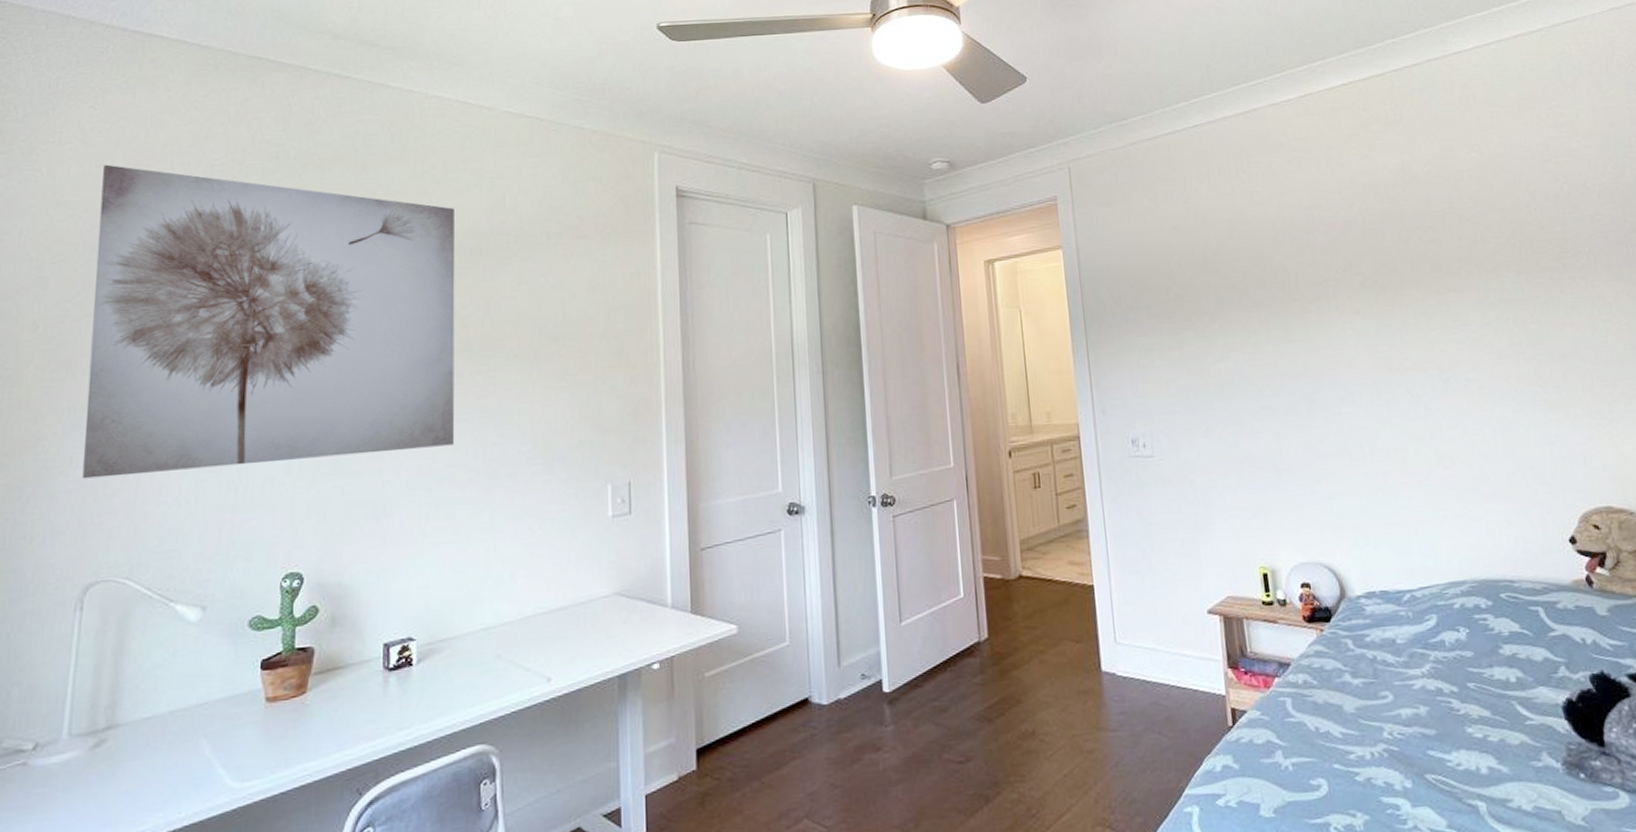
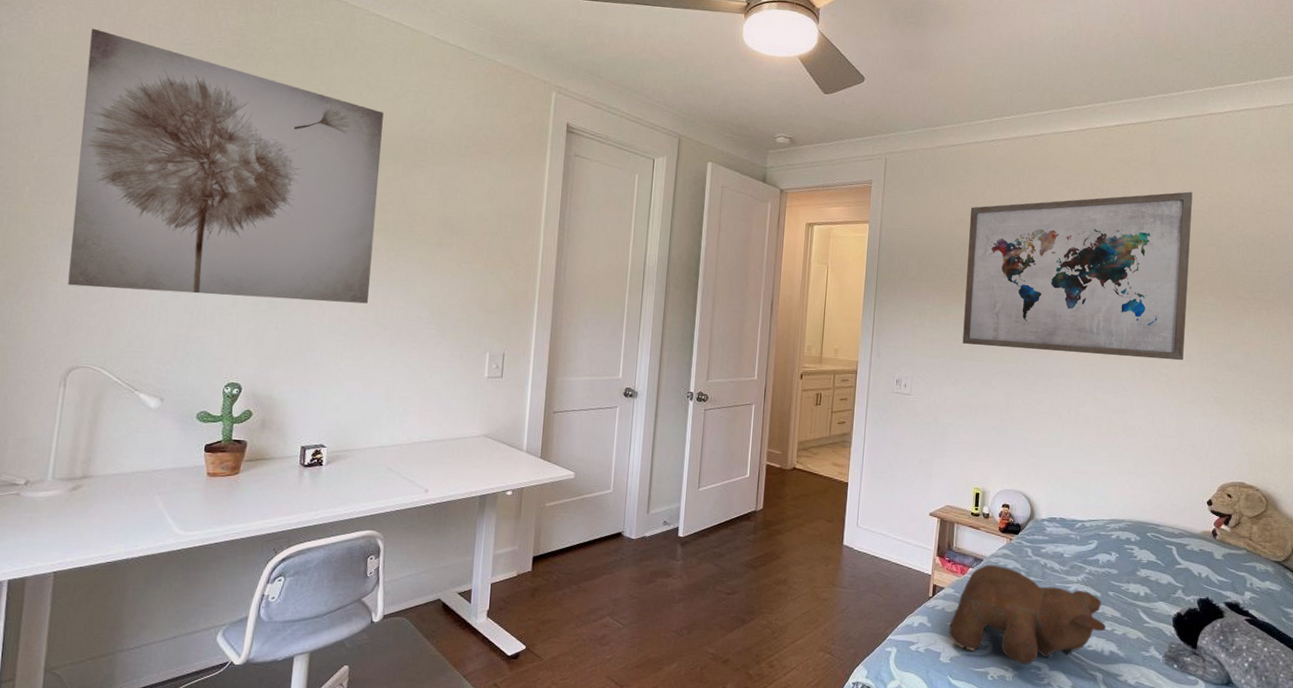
wall art: none [1185,149,1493,381] -> present [962,191,1193,361]
teddy bear: none [1263,668,1476,805] -> present [949,564,1106,665]

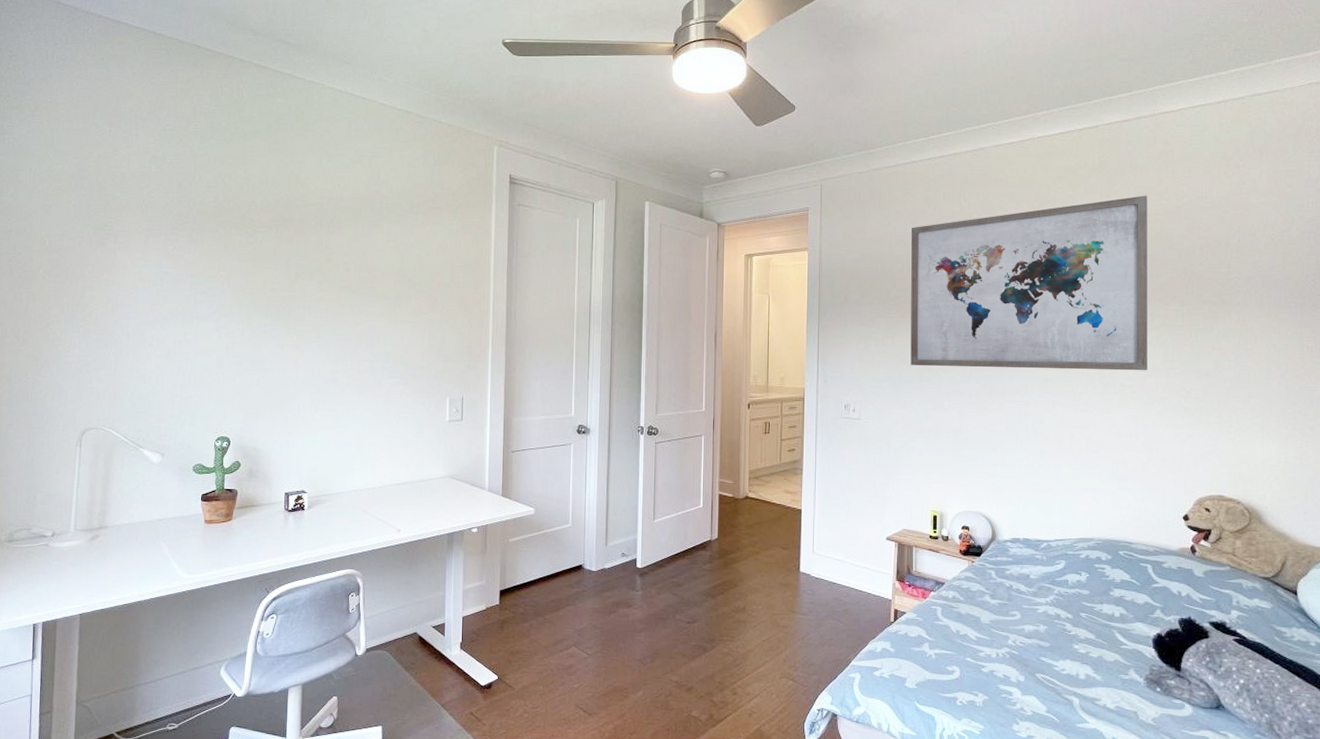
wall art: present [68,28,384,304] -> none [79,123,342,358]
teddy bear: present [949,564,1106,665] -> none [913,587,1080,690]

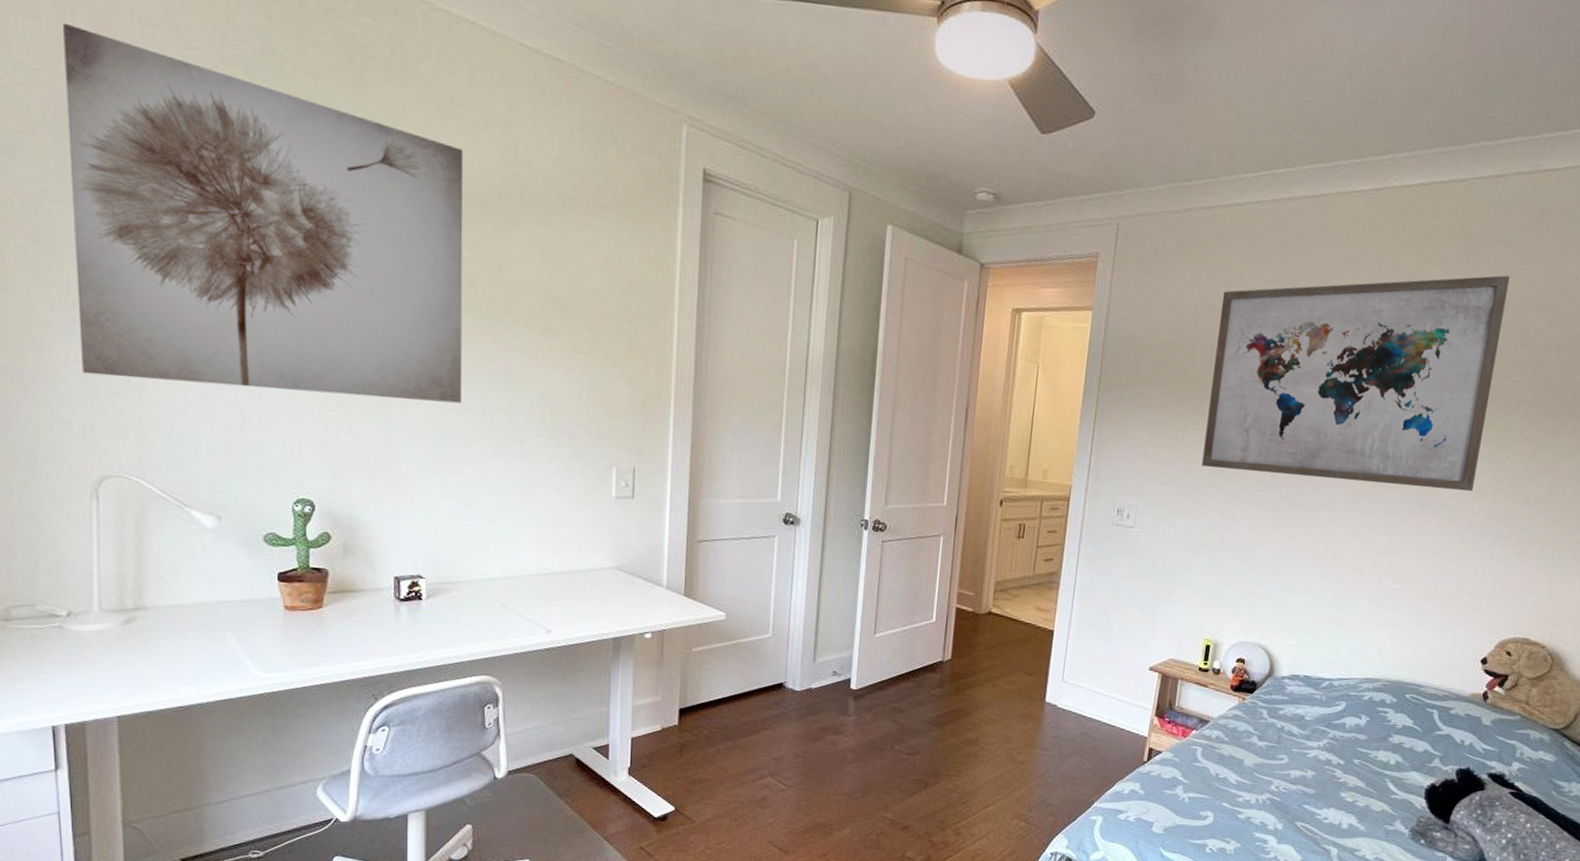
wall art: none [79,123,342,358] -> present [63,23,463,404]

